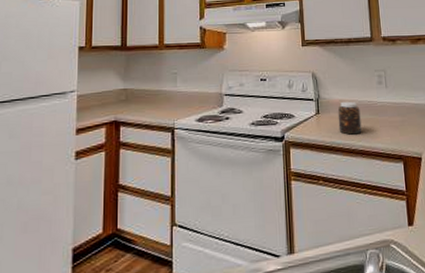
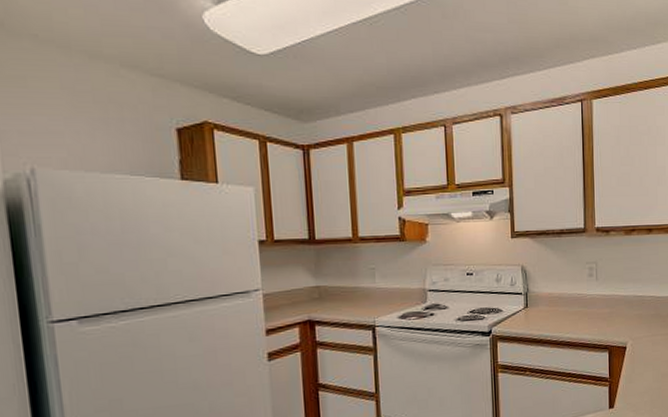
jar: present [337,101,362,135] -> none [546,294,570,327]

